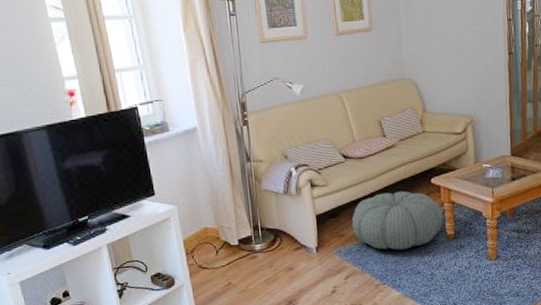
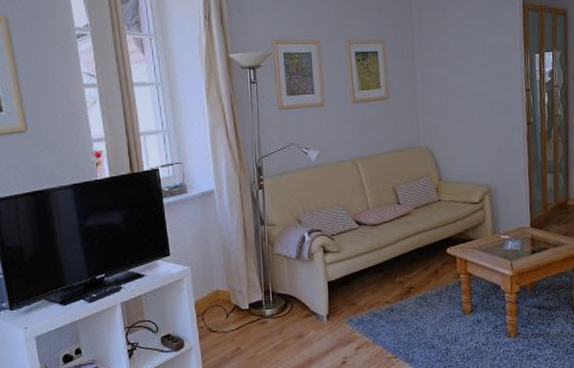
pouf: present [351,191,443,250] -> none [364,260,459,322]

